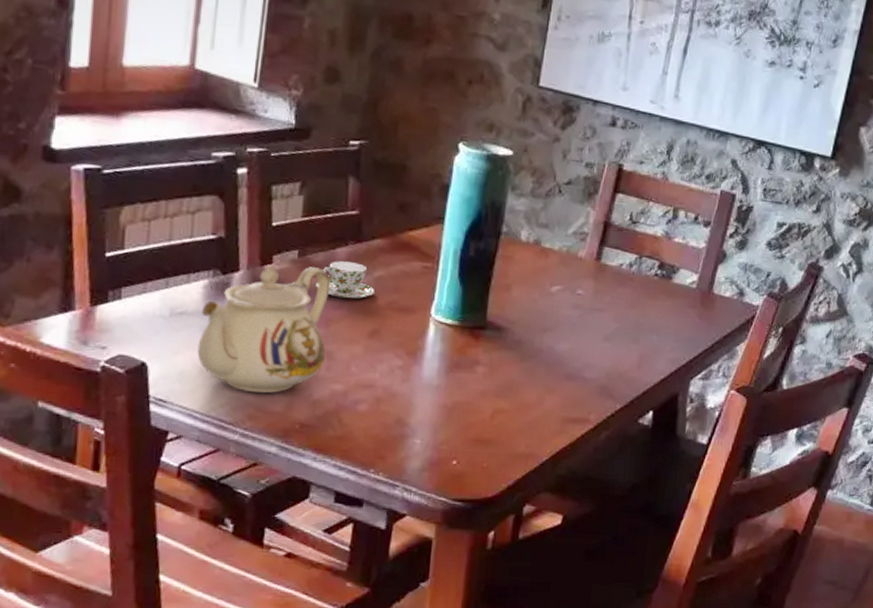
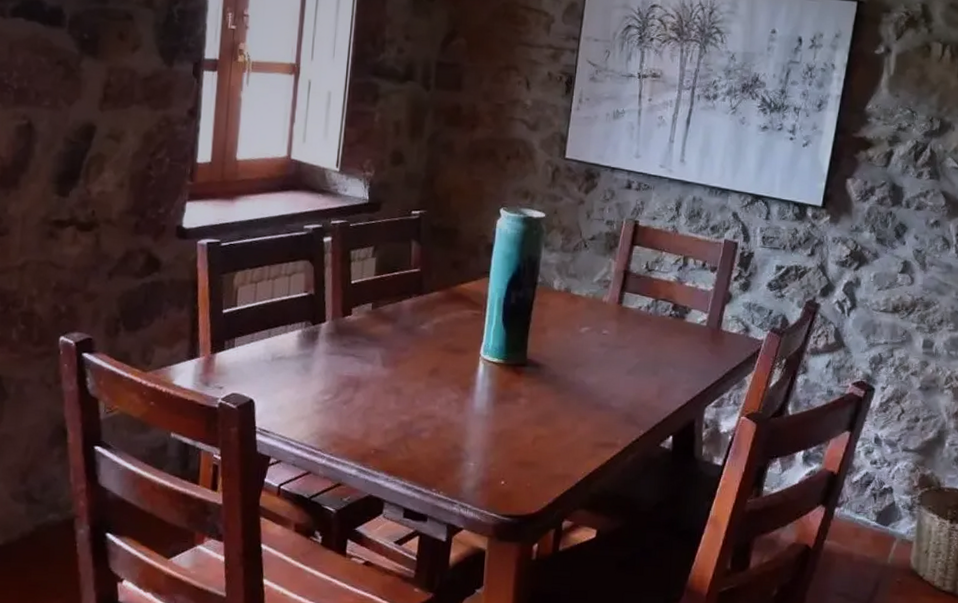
teapot: present [197,265,331,394] -> none [293,316,398,424]
teacup: present [316,260,375,299] -> none [386,310,434,343]

